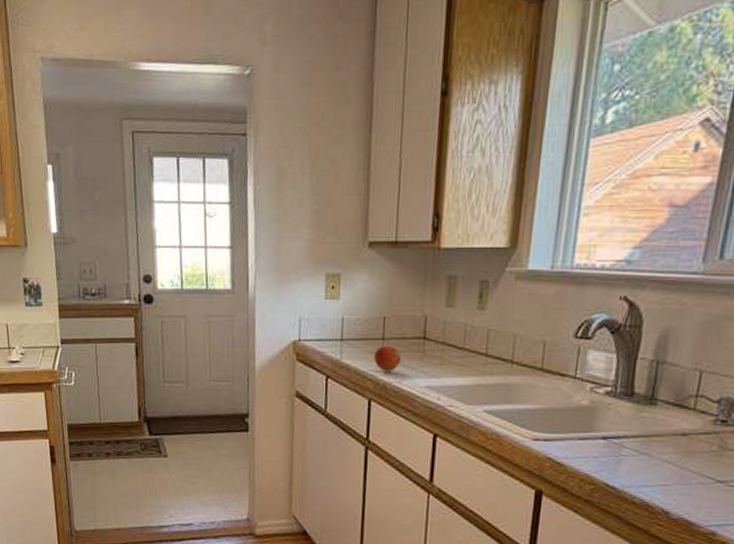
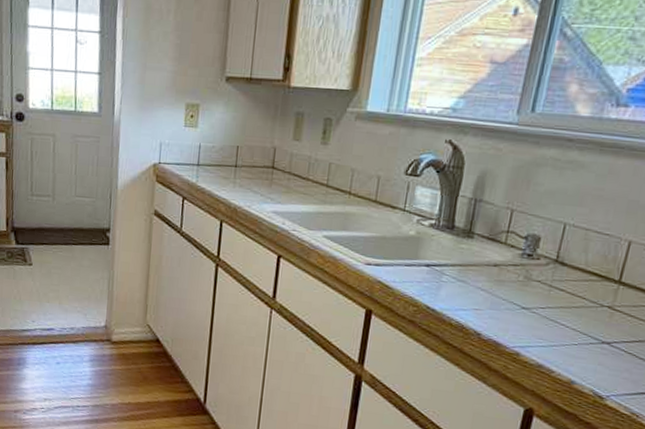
fruit: present [373,346,402,373] -> none [226,172,252,197]

